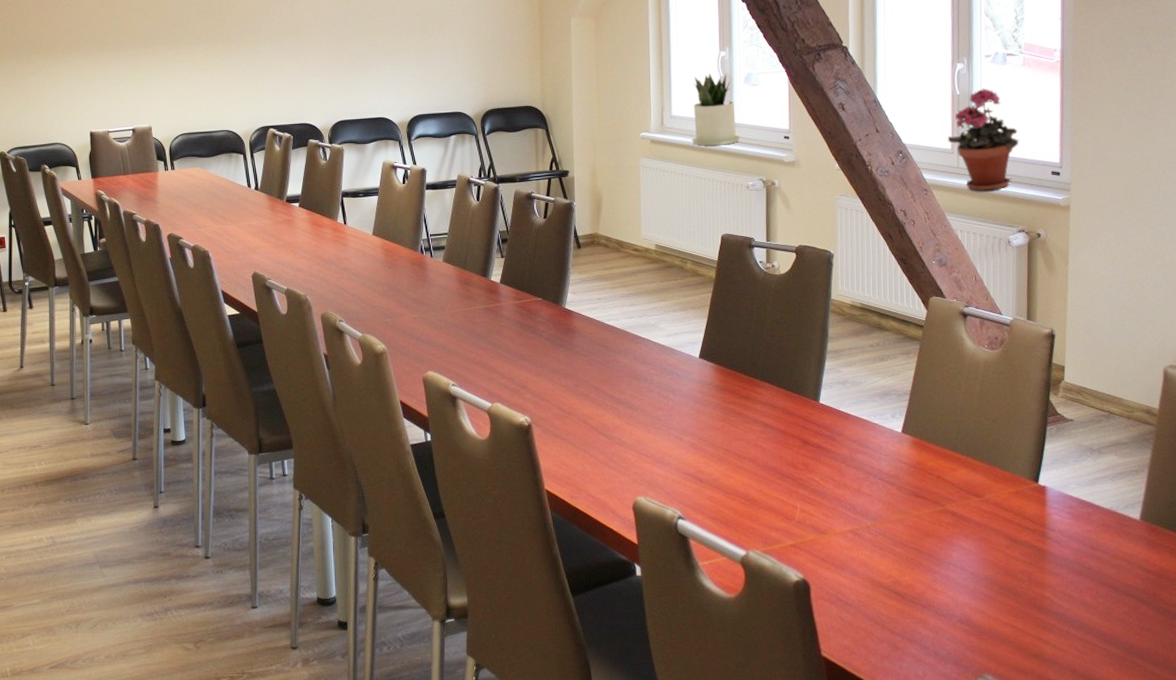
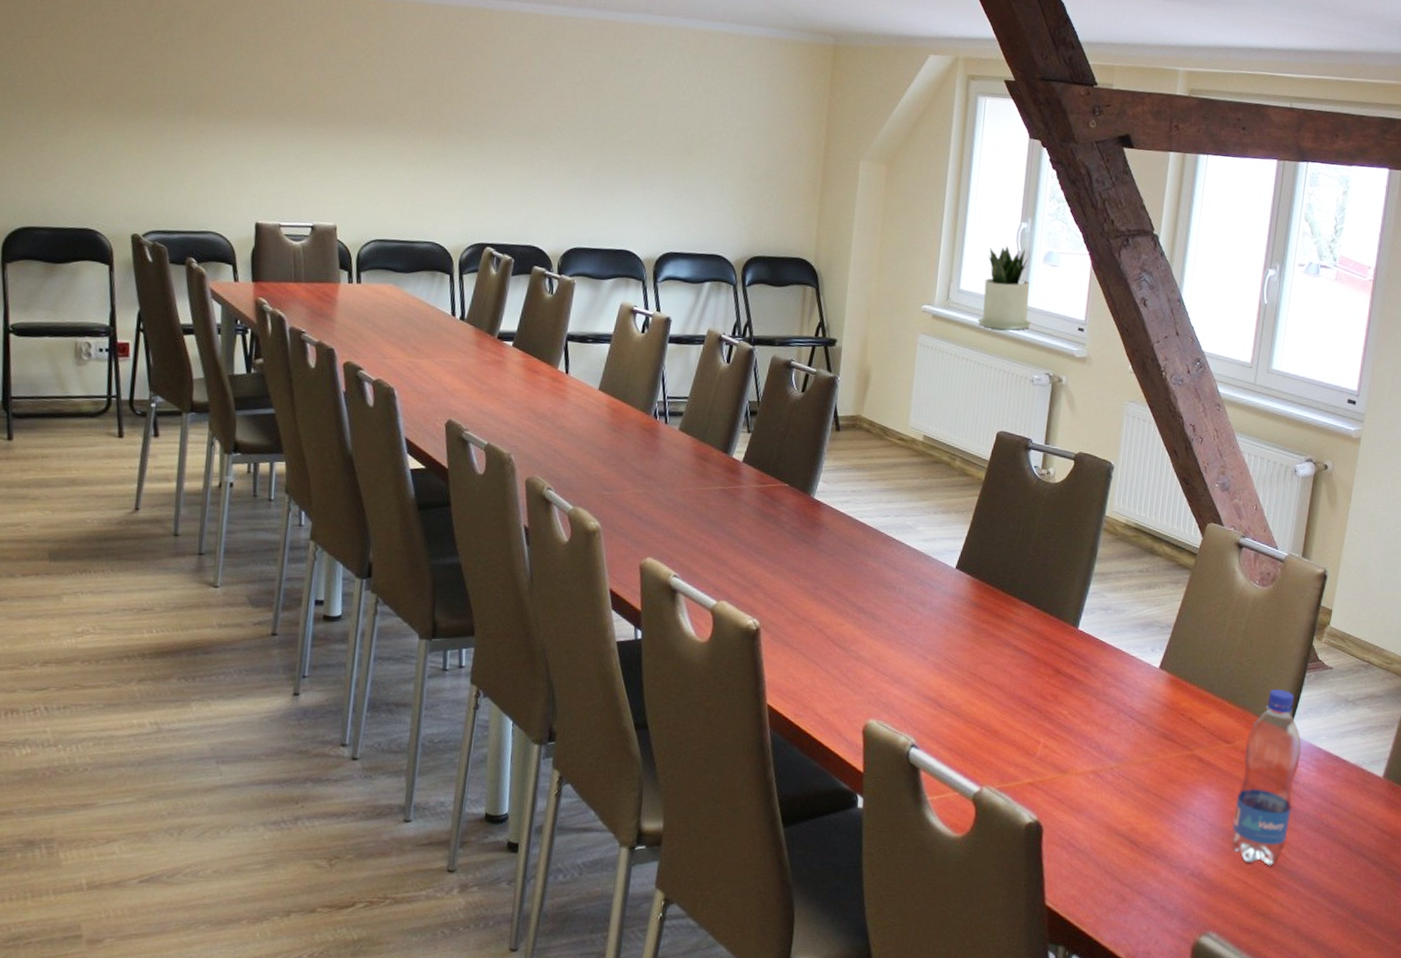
potted plant: present [947,88,1019,192] -> none [1248,299,1320,414]
bottle: none [993,443,1053,610] -> present [1230,689,1302,866]

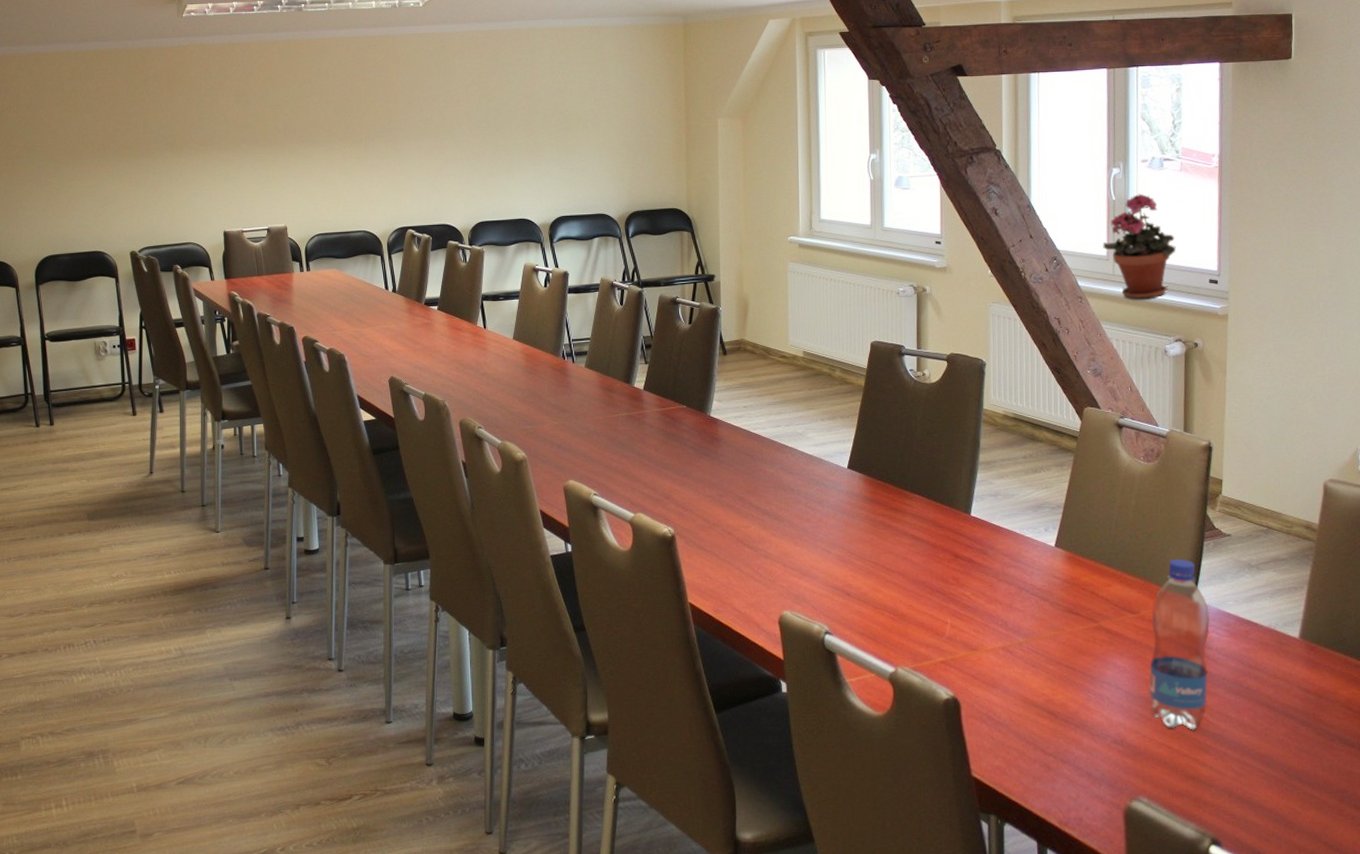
planter: present [977,246,1031,331] -> none [840,176,891,251]
potted plant: none [1248,299,1320,414] -> present [1103,193,1176,300]

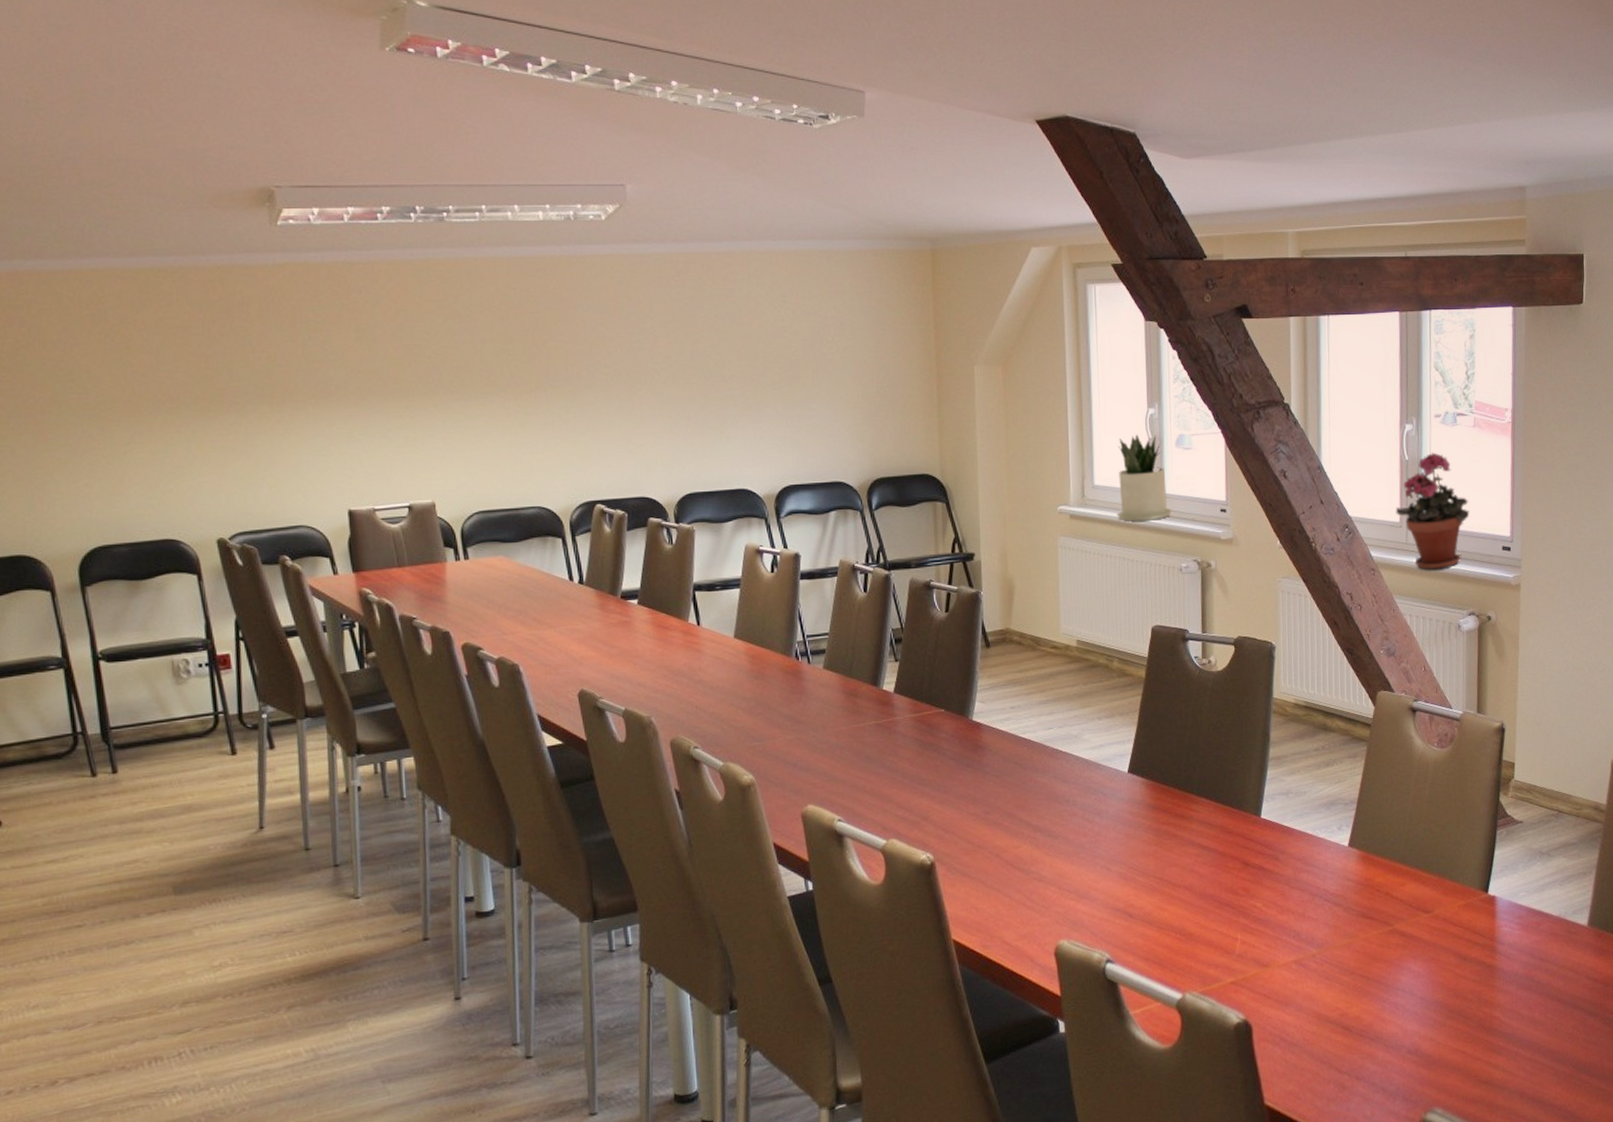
planter: none [840,176,891,251] -> present [1117,434,1172,521]
bottle: present [1148,558,1210,730] -> none [1442,850,1502,1033]

